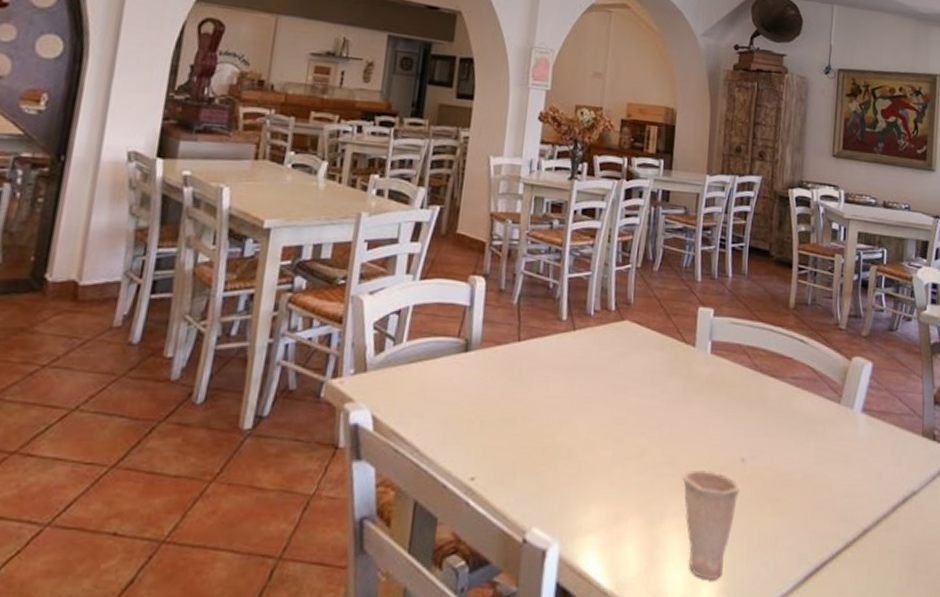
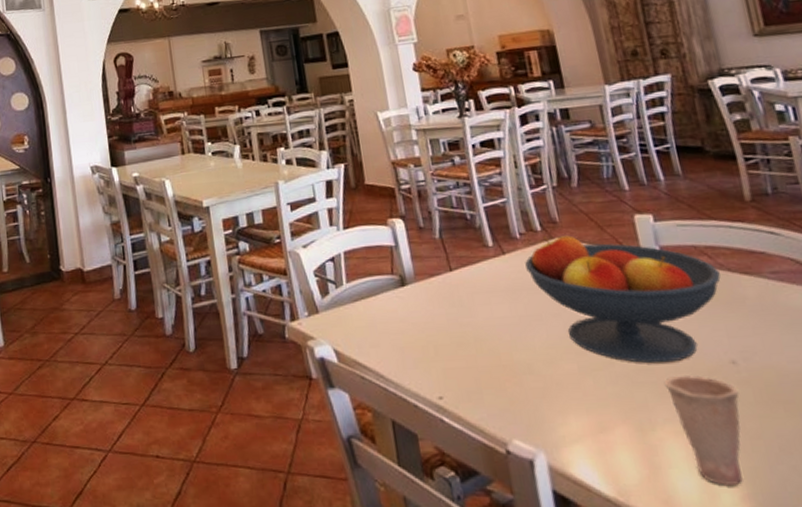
fruit bowl: none [591,316,753,456] -> present [525,235,721,364]

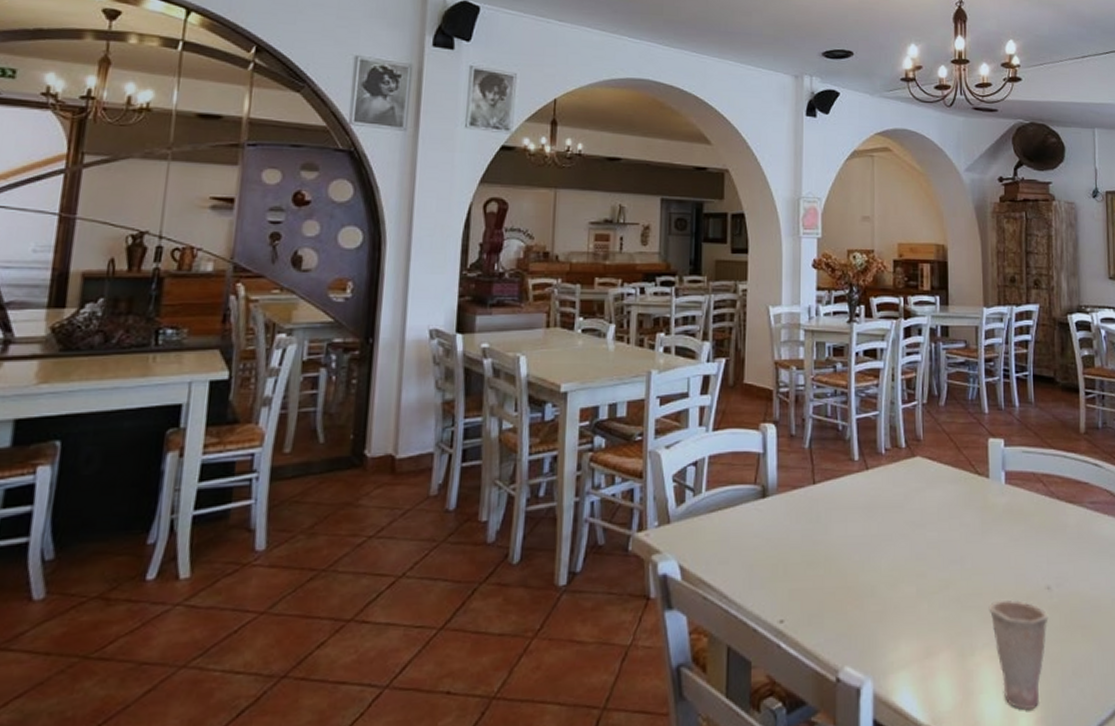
fruit bowl: present [525,235,721,364] -> none [886,453,1050,588]

